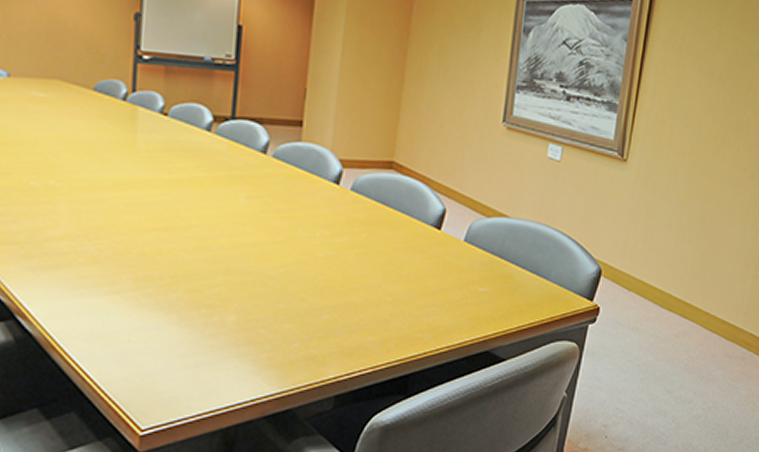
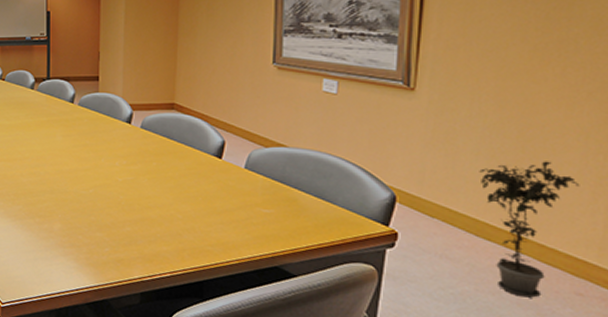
potted plant: none [669,234,738,363] -> present [479,161,580,298]

